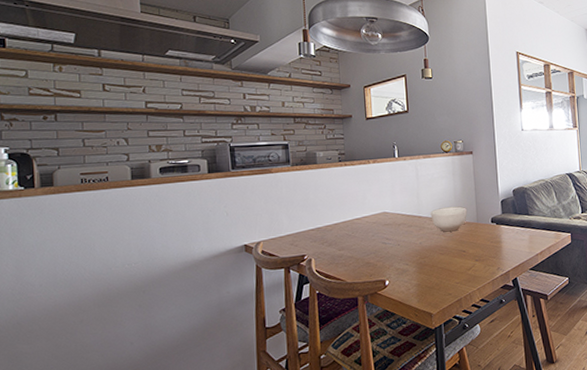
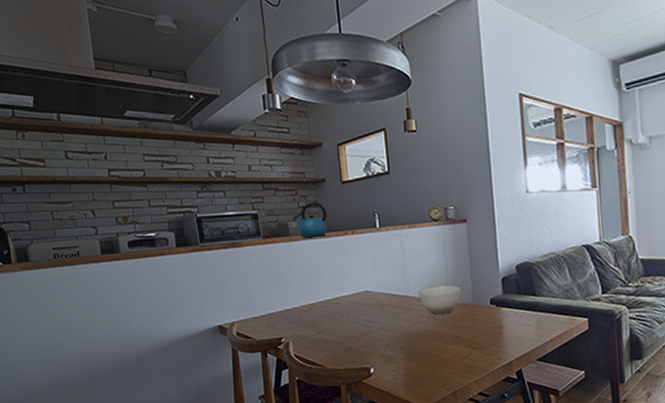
kettle: none [320,134,352,167] -> present [292,201,327,239]

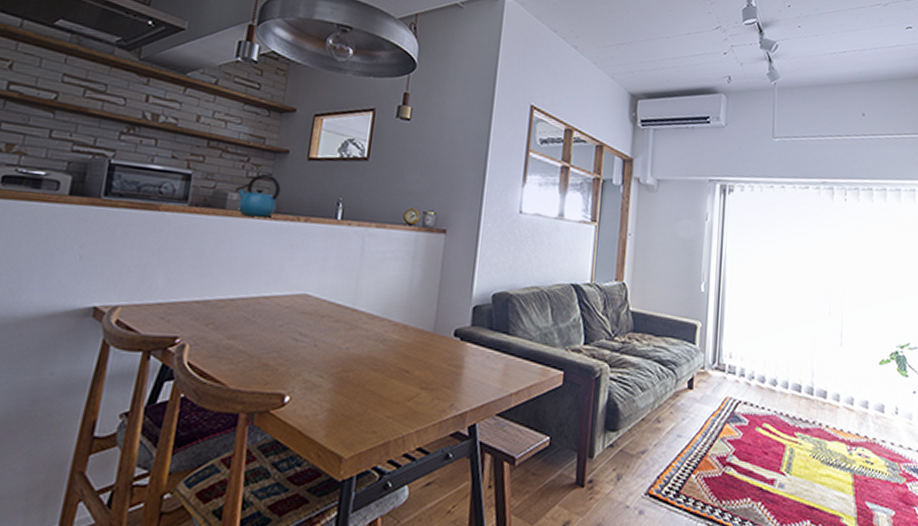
bowl: present [418,284,462,315] -> none [369,302,424,340]

